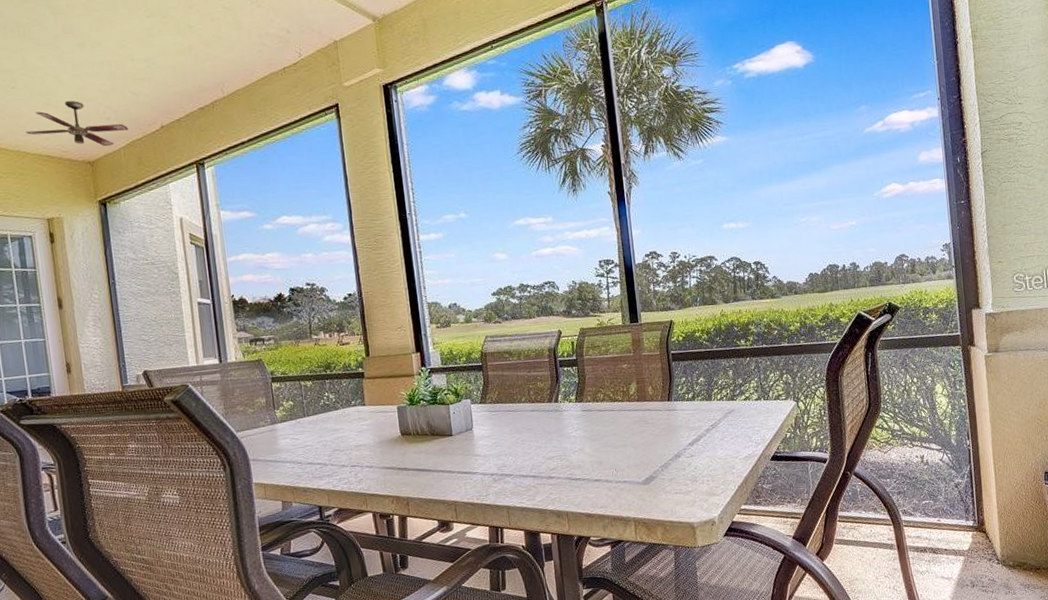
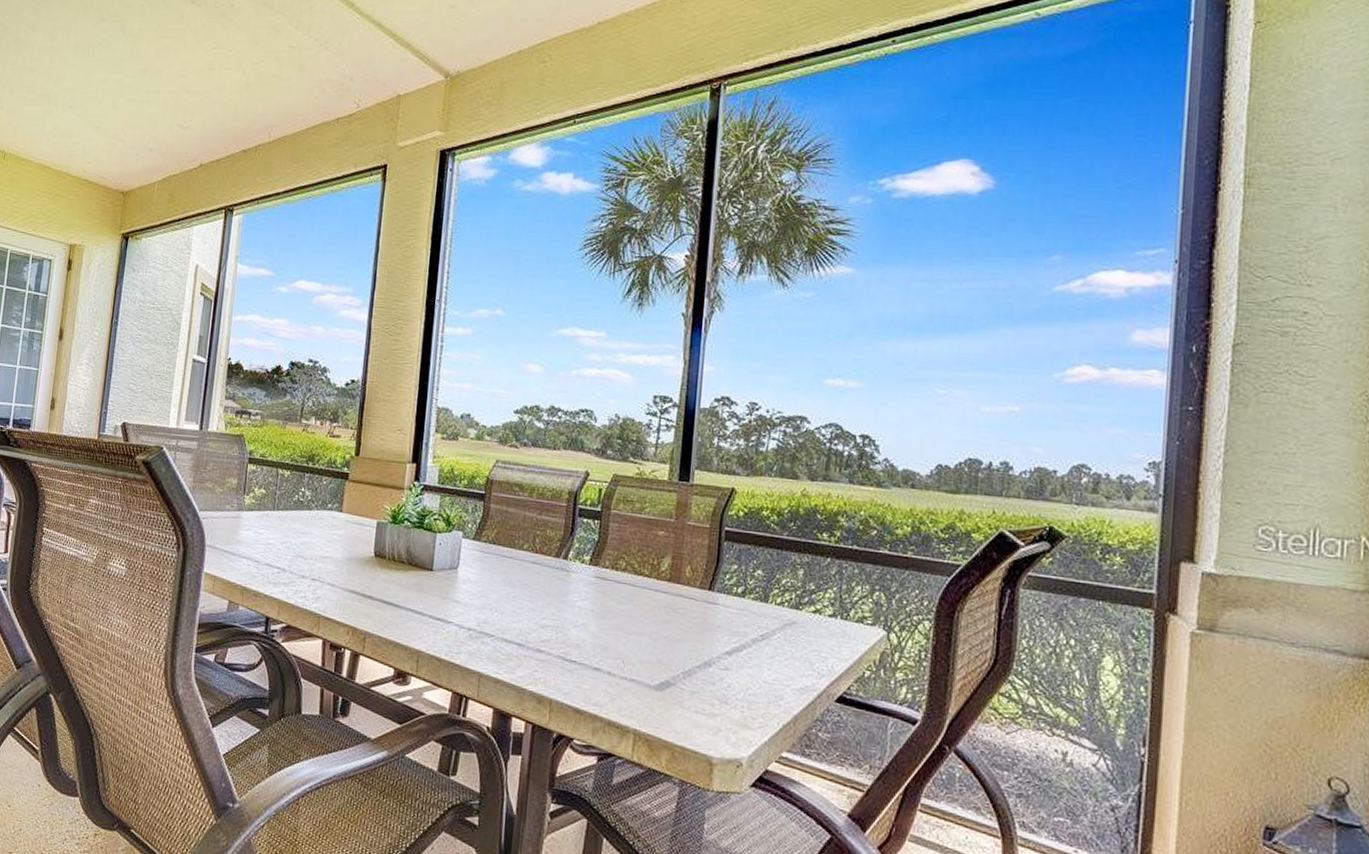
ceiling fan: present [26,100,128,147] -> none [71,126,168,179]

